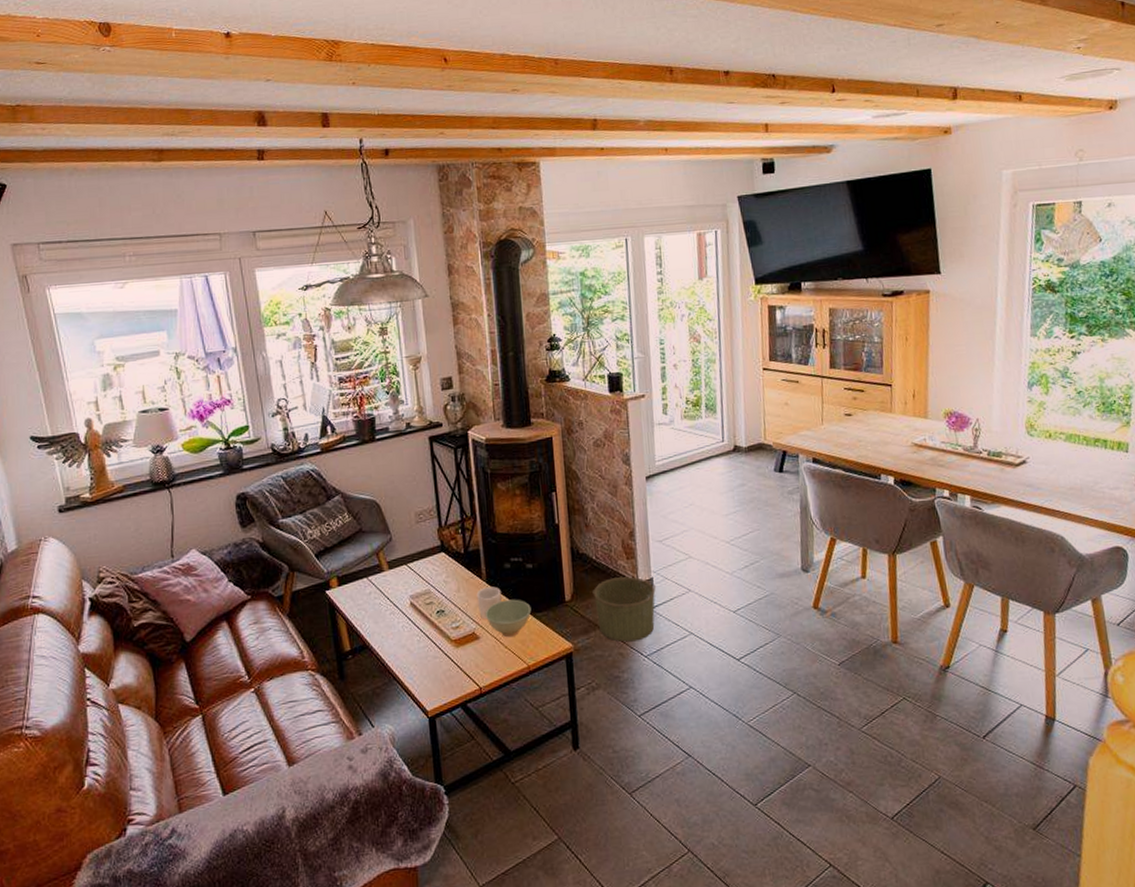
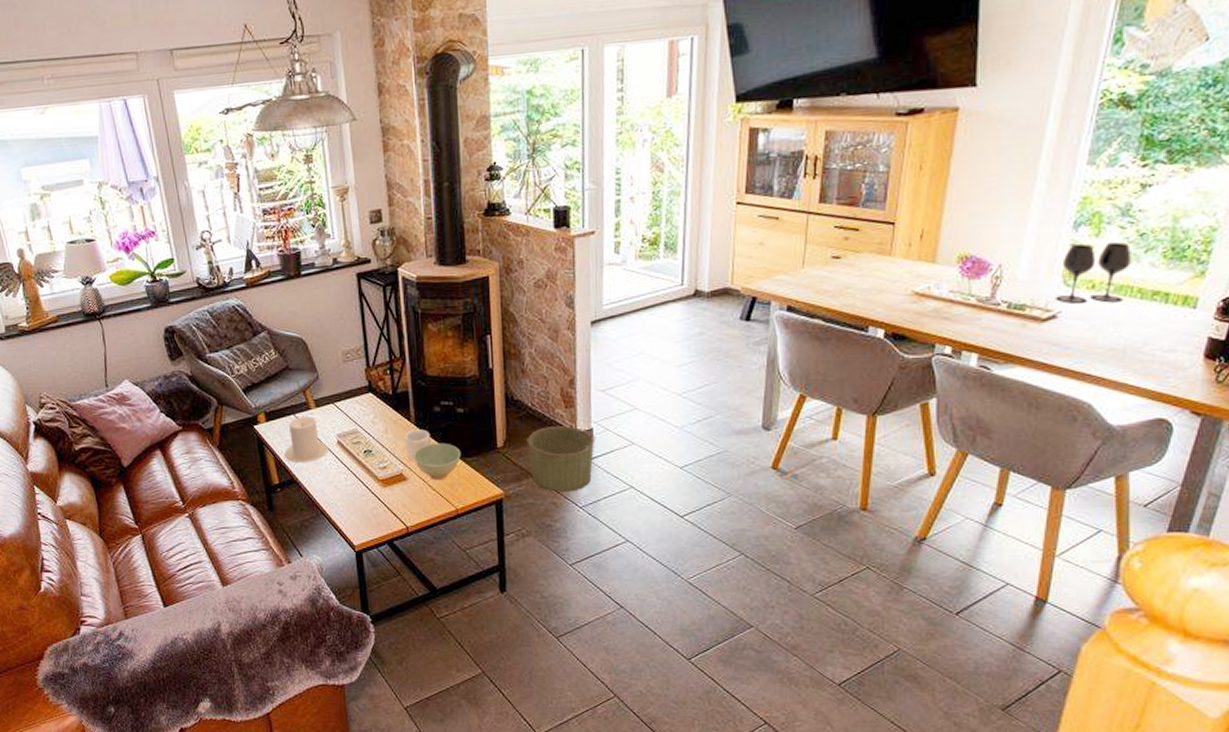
candle: none [357,579,401,628] -> present [284,416,328,464]
wine glass: none [1022,399,1075,452] -> present [1054,242,1131,305]

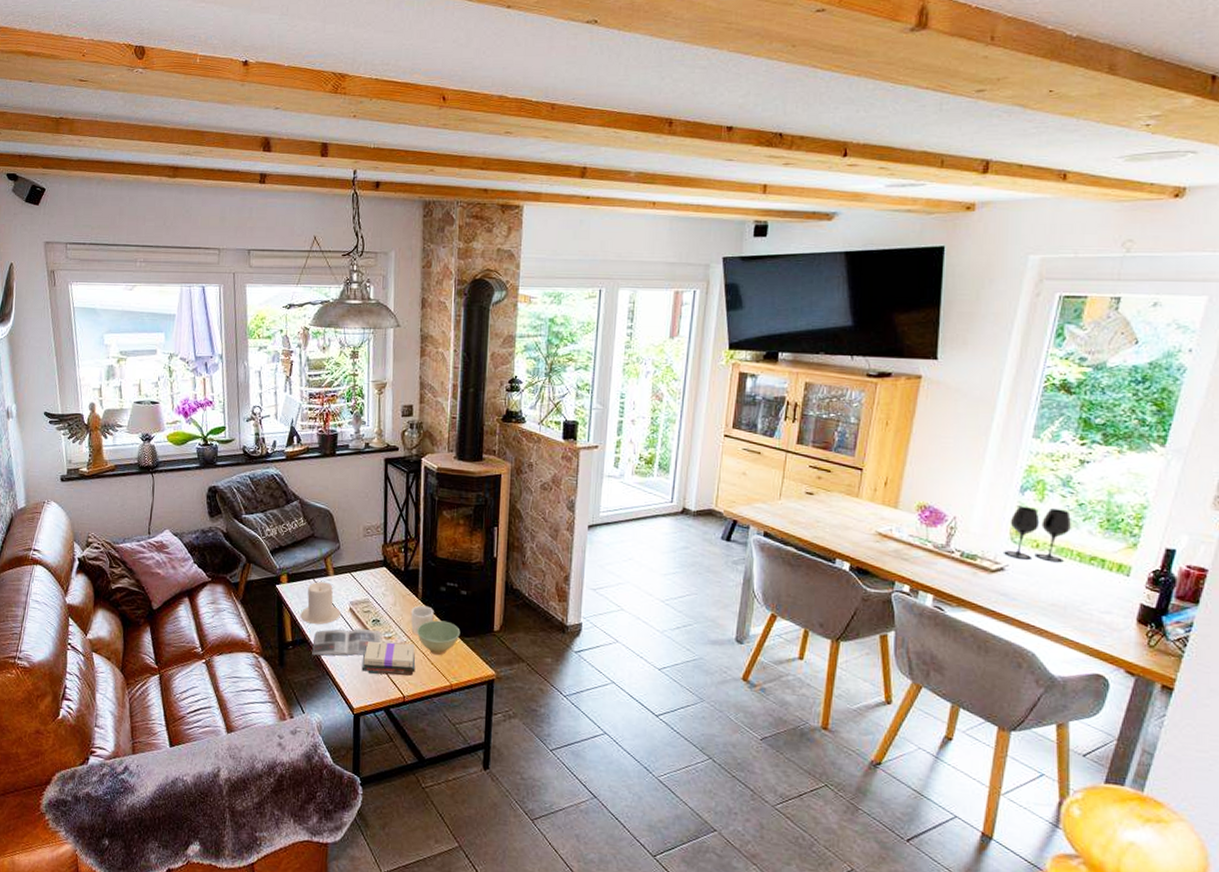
magazine: none [302,461,377,496] -> present [312,628,382,656]
books: none [357,472,417,509] -> present [361,641,416,676]
basket: present [526,426,595,492] -> none [521,617,583,680]

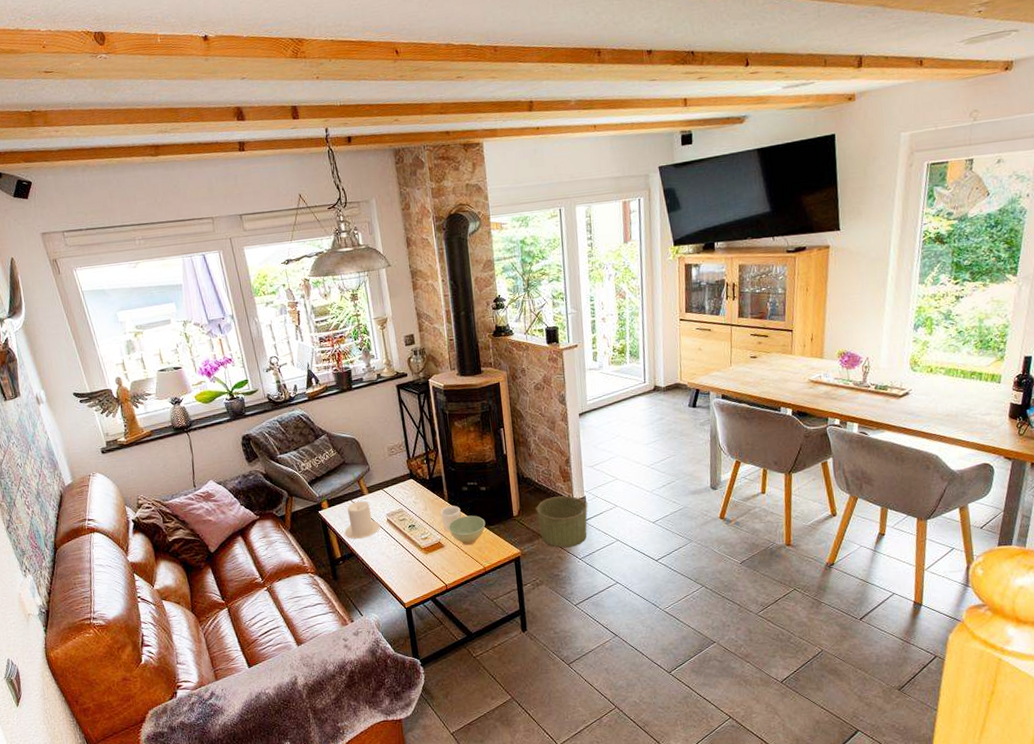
magazine: present [312,628,382,656] -> none [360,534,420,566]
books: present [361,641,416,676] -> none [405,540,453,572]
basket: none [521,617,583,680] -> present [535,495,588,548]
wine glass: present [1003,505,1071,563] -> none [906,338,954,384]

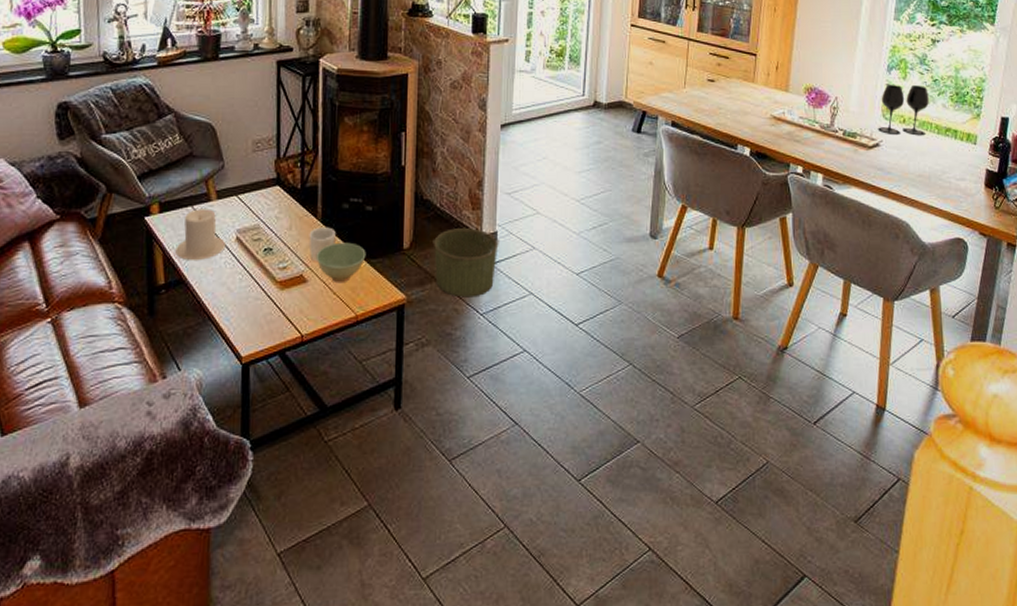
wine glass: none [906,338,954,384] -> present [877,84,929,136]

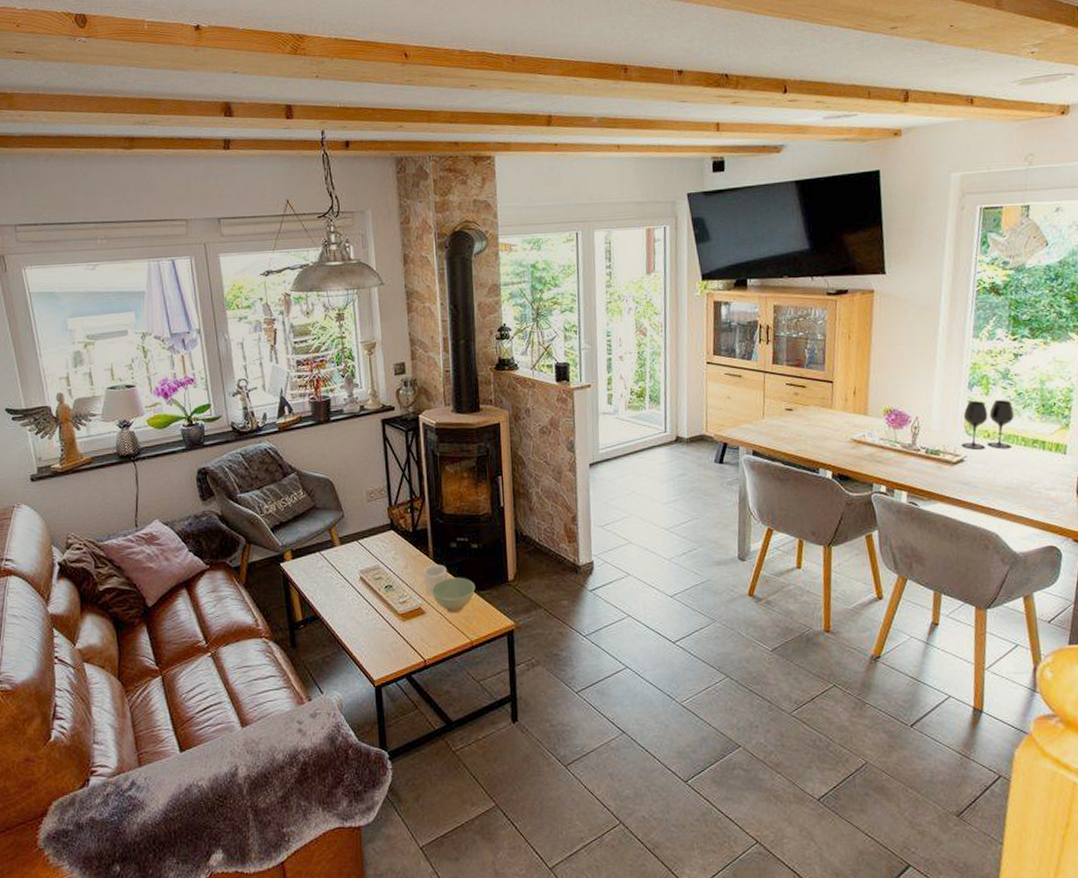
candle: present [175,209,225,261] -> none [309,553,351,600]
basket: present [433,228,499,298] -> none [534,559,596,622]

